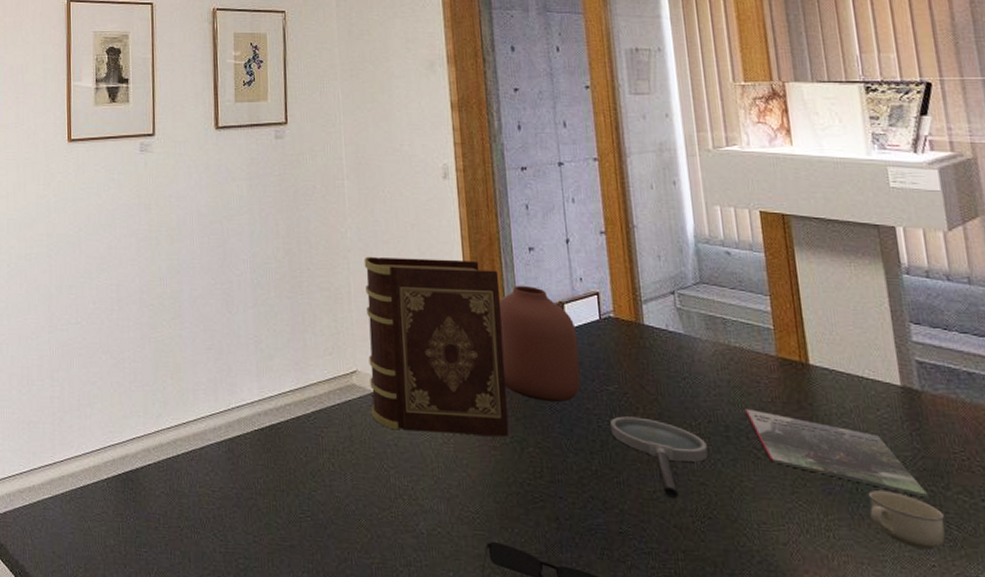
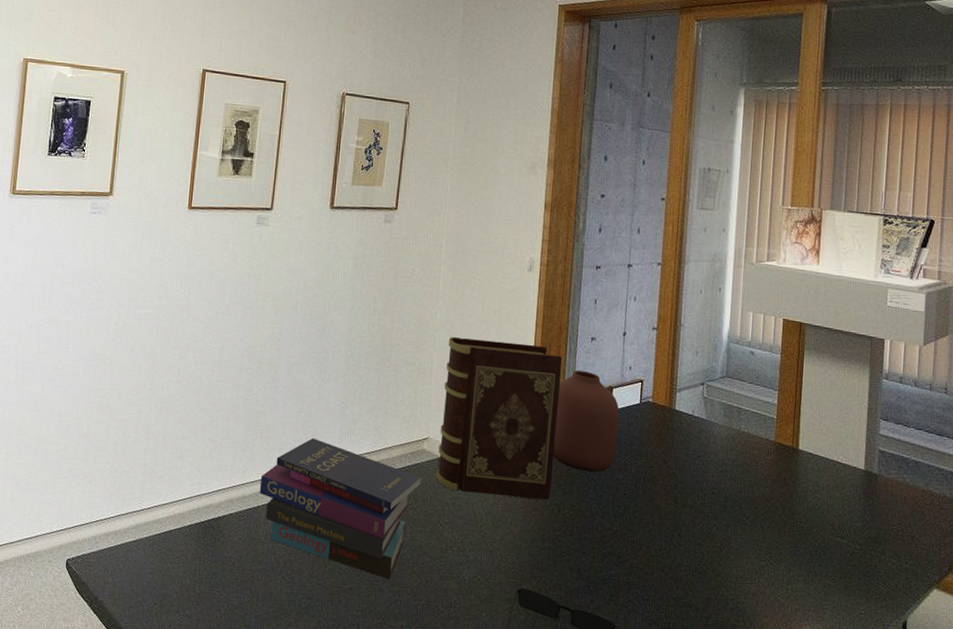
books: none [176,376,356,535] -> present [259,437,422,580]
magnifying glass: present [610,416,708,500] -> none [634,486,708,557]
magazine: present [744,409,929,498] -> none [742,484,868,561]
cup: present [868,490,946,550] -> none [822,553,876,601]

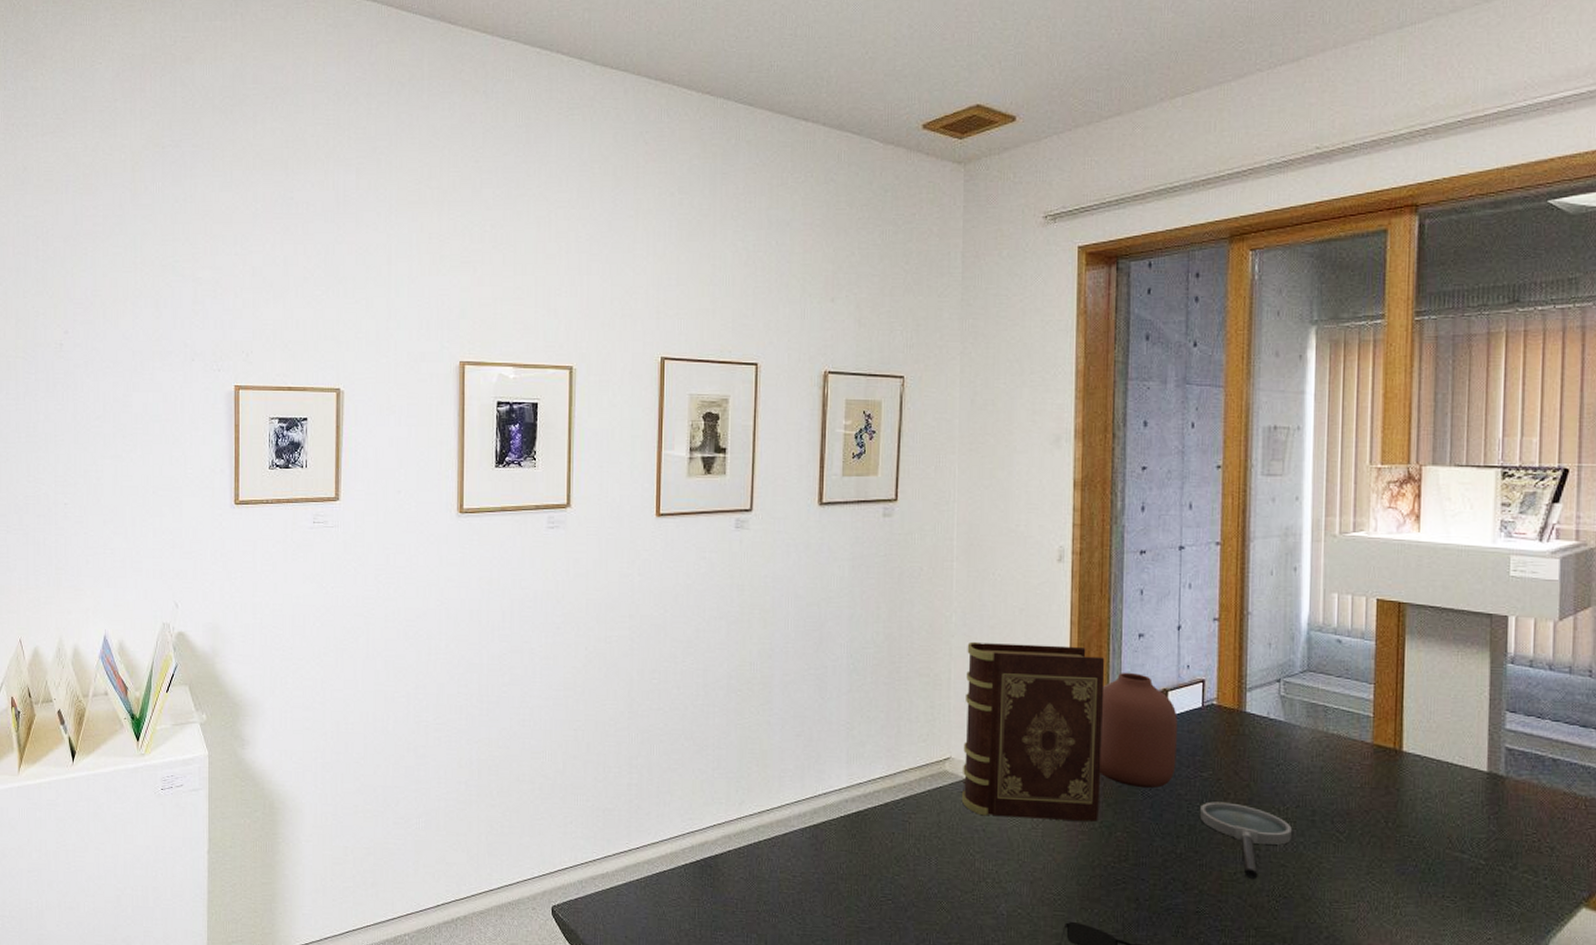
books: present [259,437,422,580] -> none [759,763,945,917]
magnifying glass: none [634,486,708,557] -> present [1200,801,1292,880]

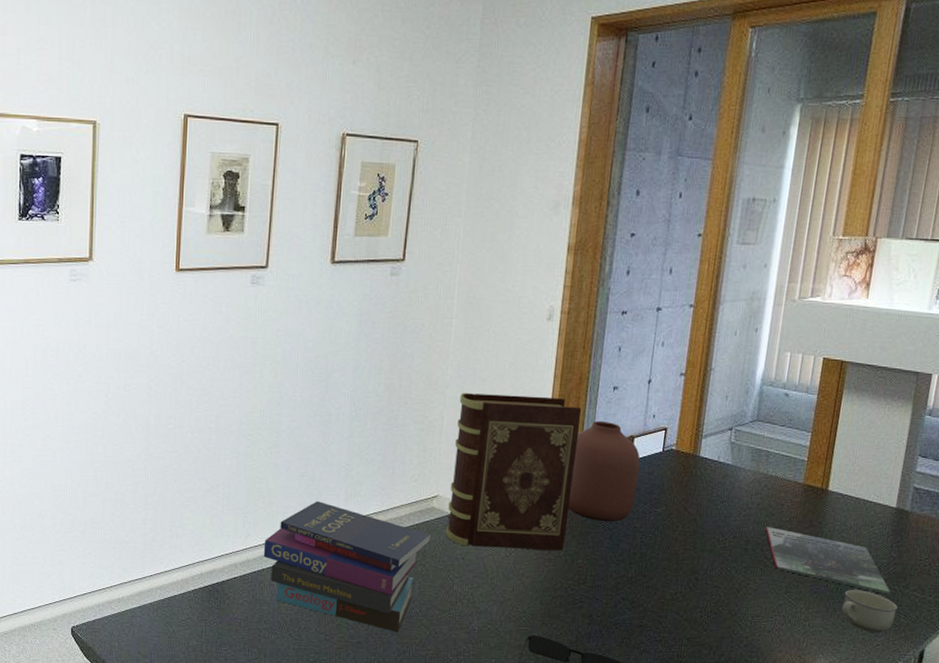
books: none [759,763,945,917] -> present [263,500,431,633]
magnifying glass: present [1200,801,1292,880] -> none [651,533,728,599]
magazine: none [1333,794,1496,877] -> present [765,527,891,595]
cup: none [1438,870,1507,925] -> present [841,590,898,634]

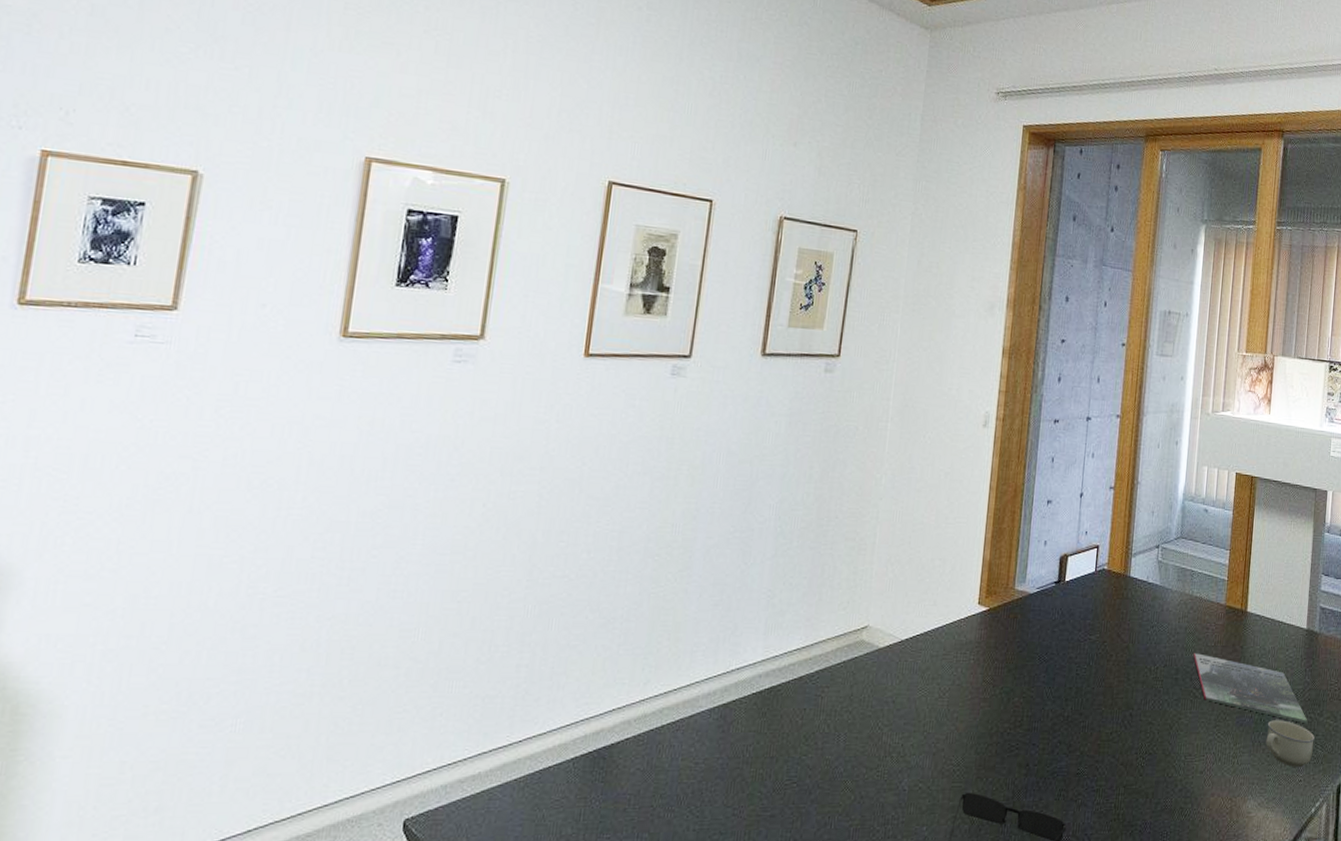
books: present [263,500,431,633] -> none [664,635,859,800]
decorative book: present [445,392,582,551] -> none [874,505,1017,688]
vase: present [568,420,641,522] -> none [1004,537,1074,653]

